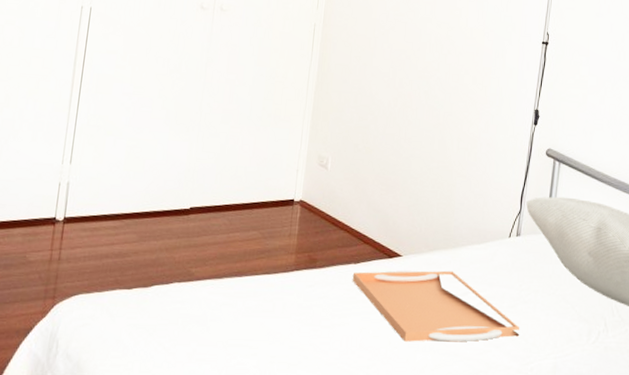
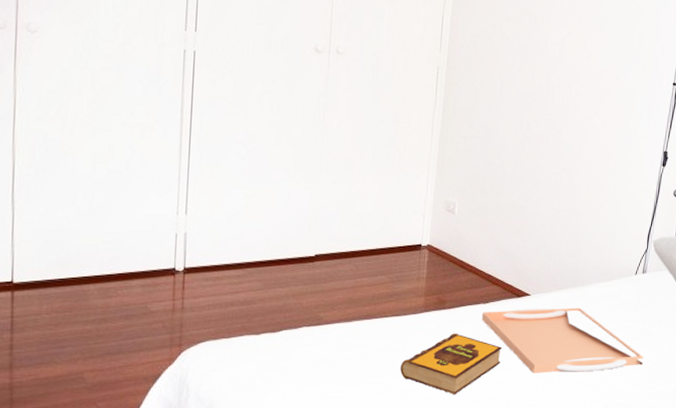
hardback book: none [269,294,374,363] -> present [400,333,503,395]

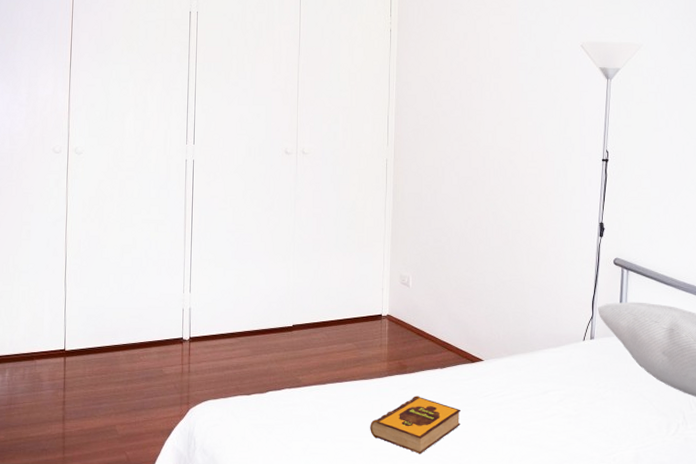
serving tray: present [481,307,643,373] -> none [440,372,599,436]

